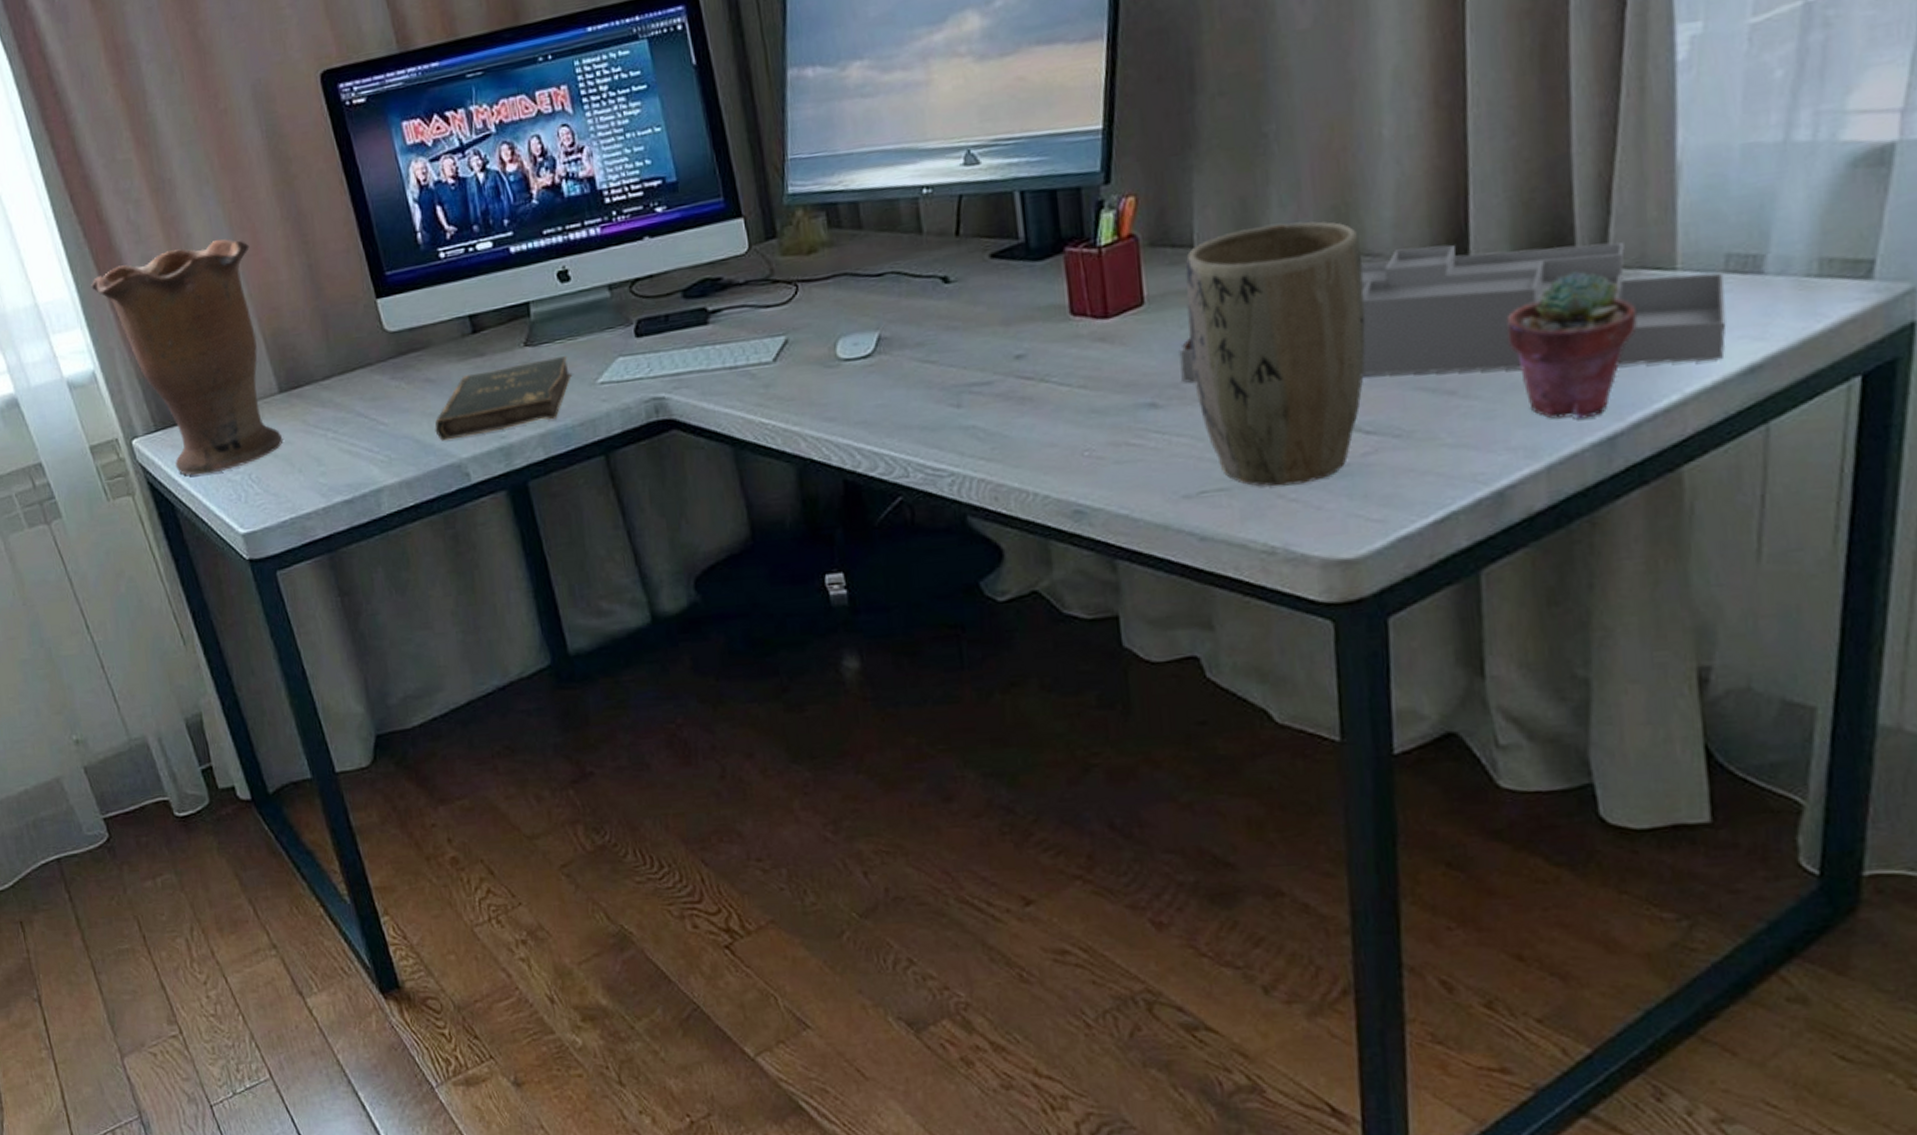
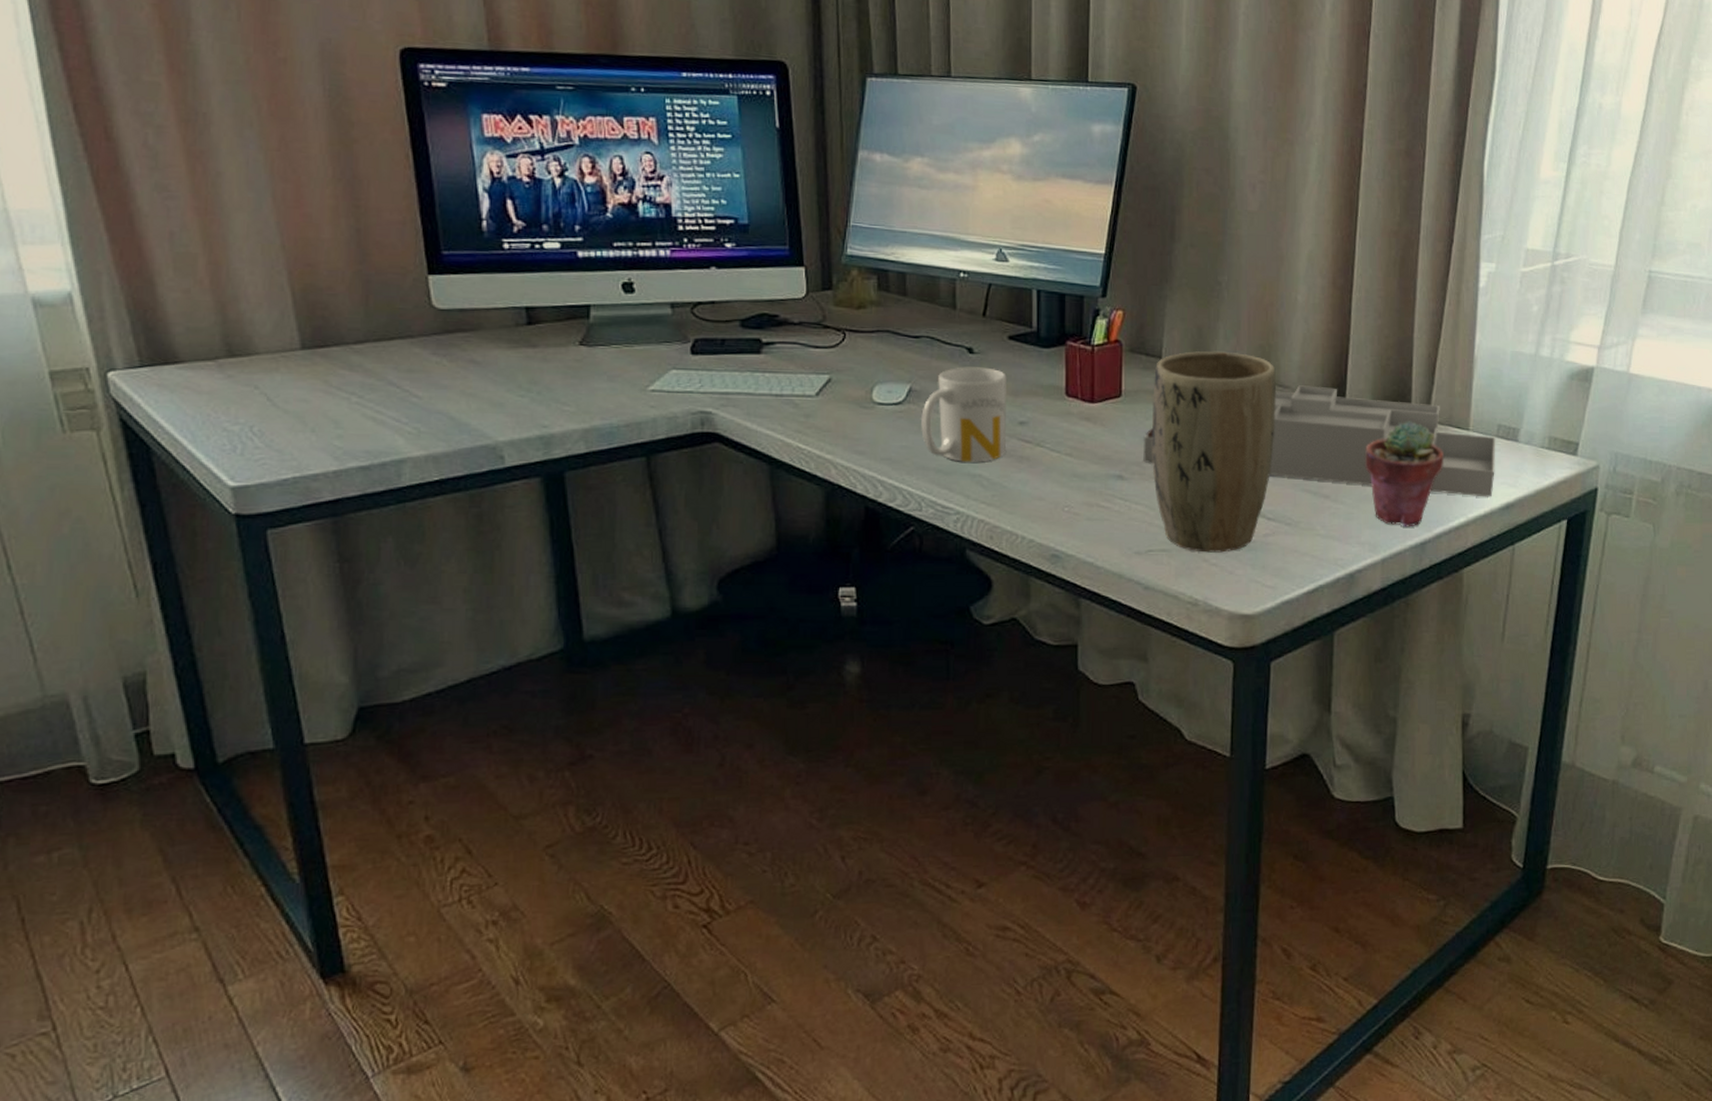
vase: present [91,238,283,476] -> none [83,183,298,420]
bible: present [435,356,571,441] -> none [473,360,623,422]
mug: none [894,296,1002,414] -> present [920,367,1007,462]

